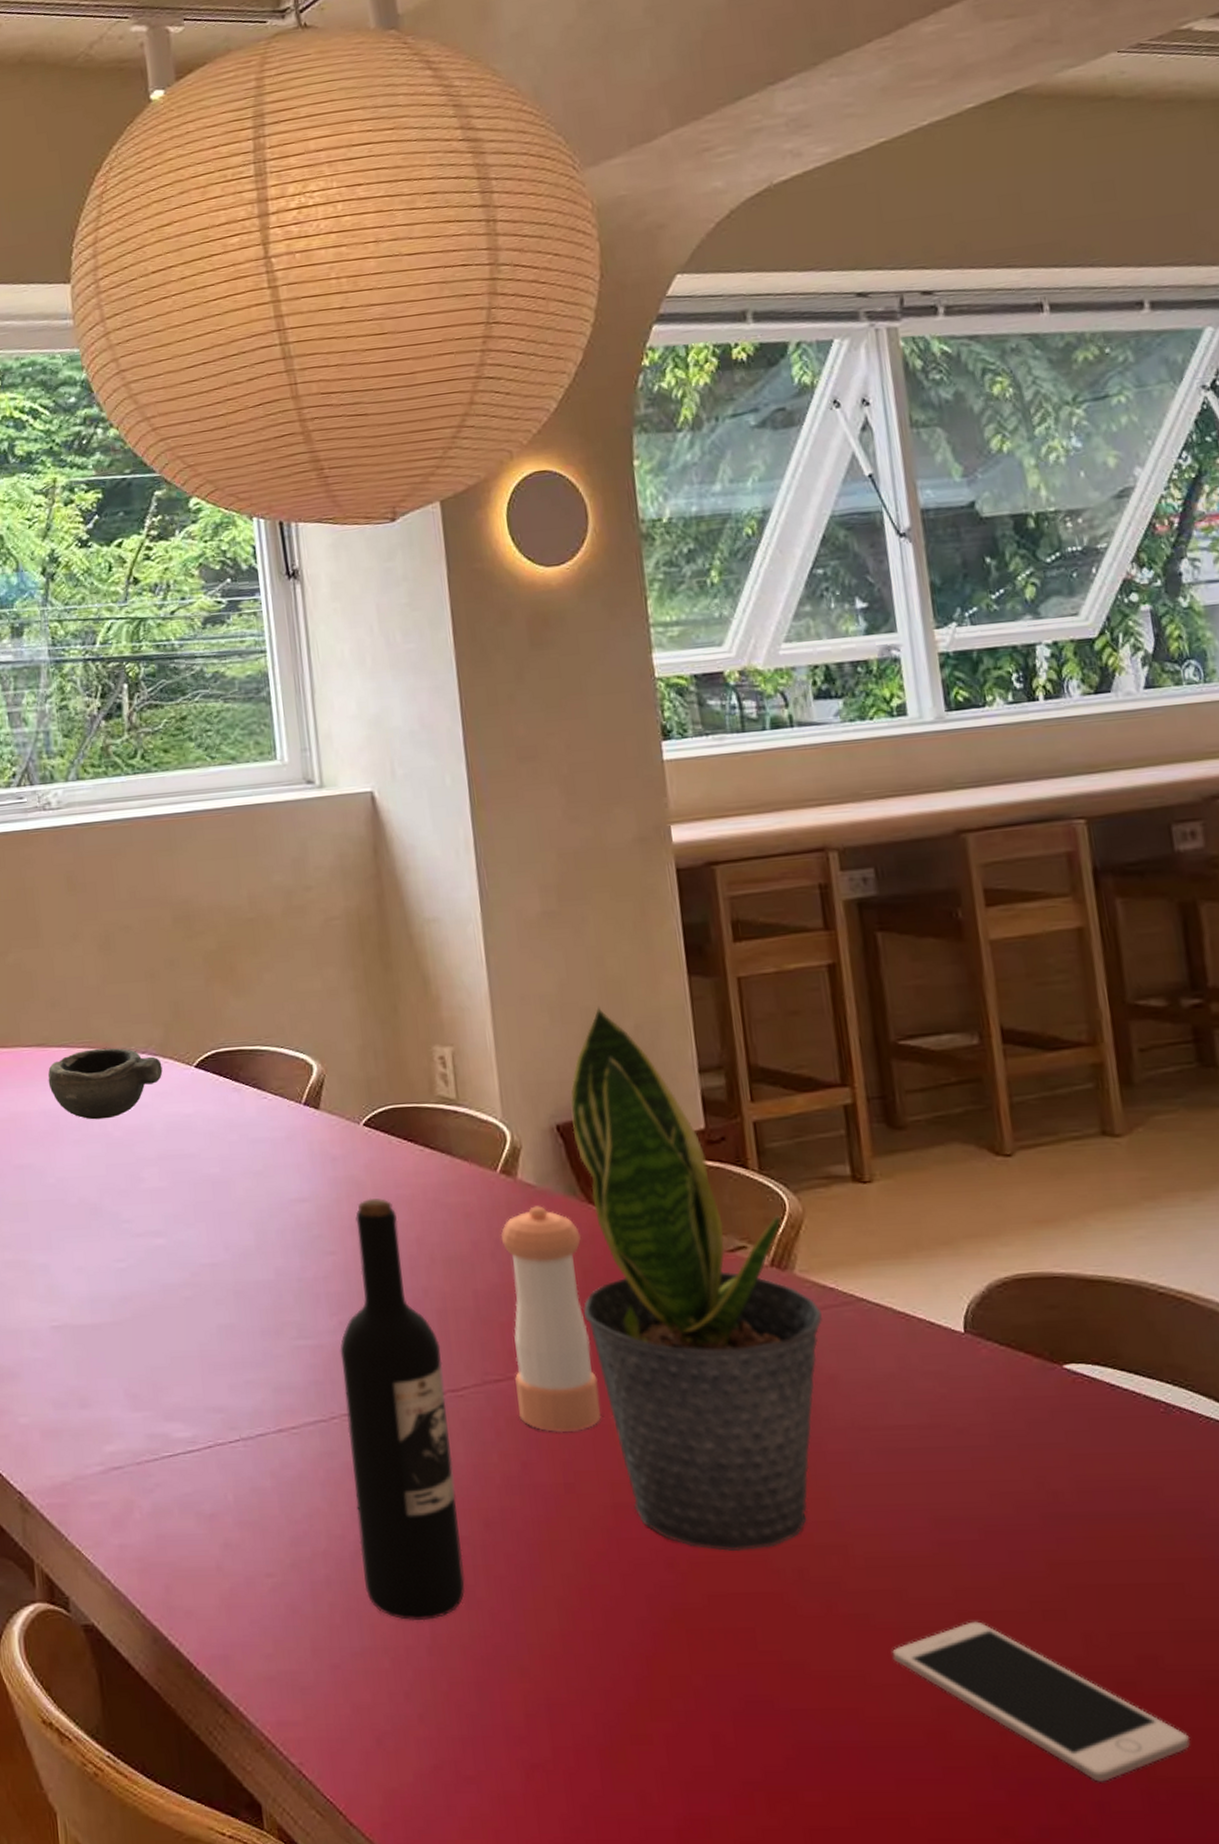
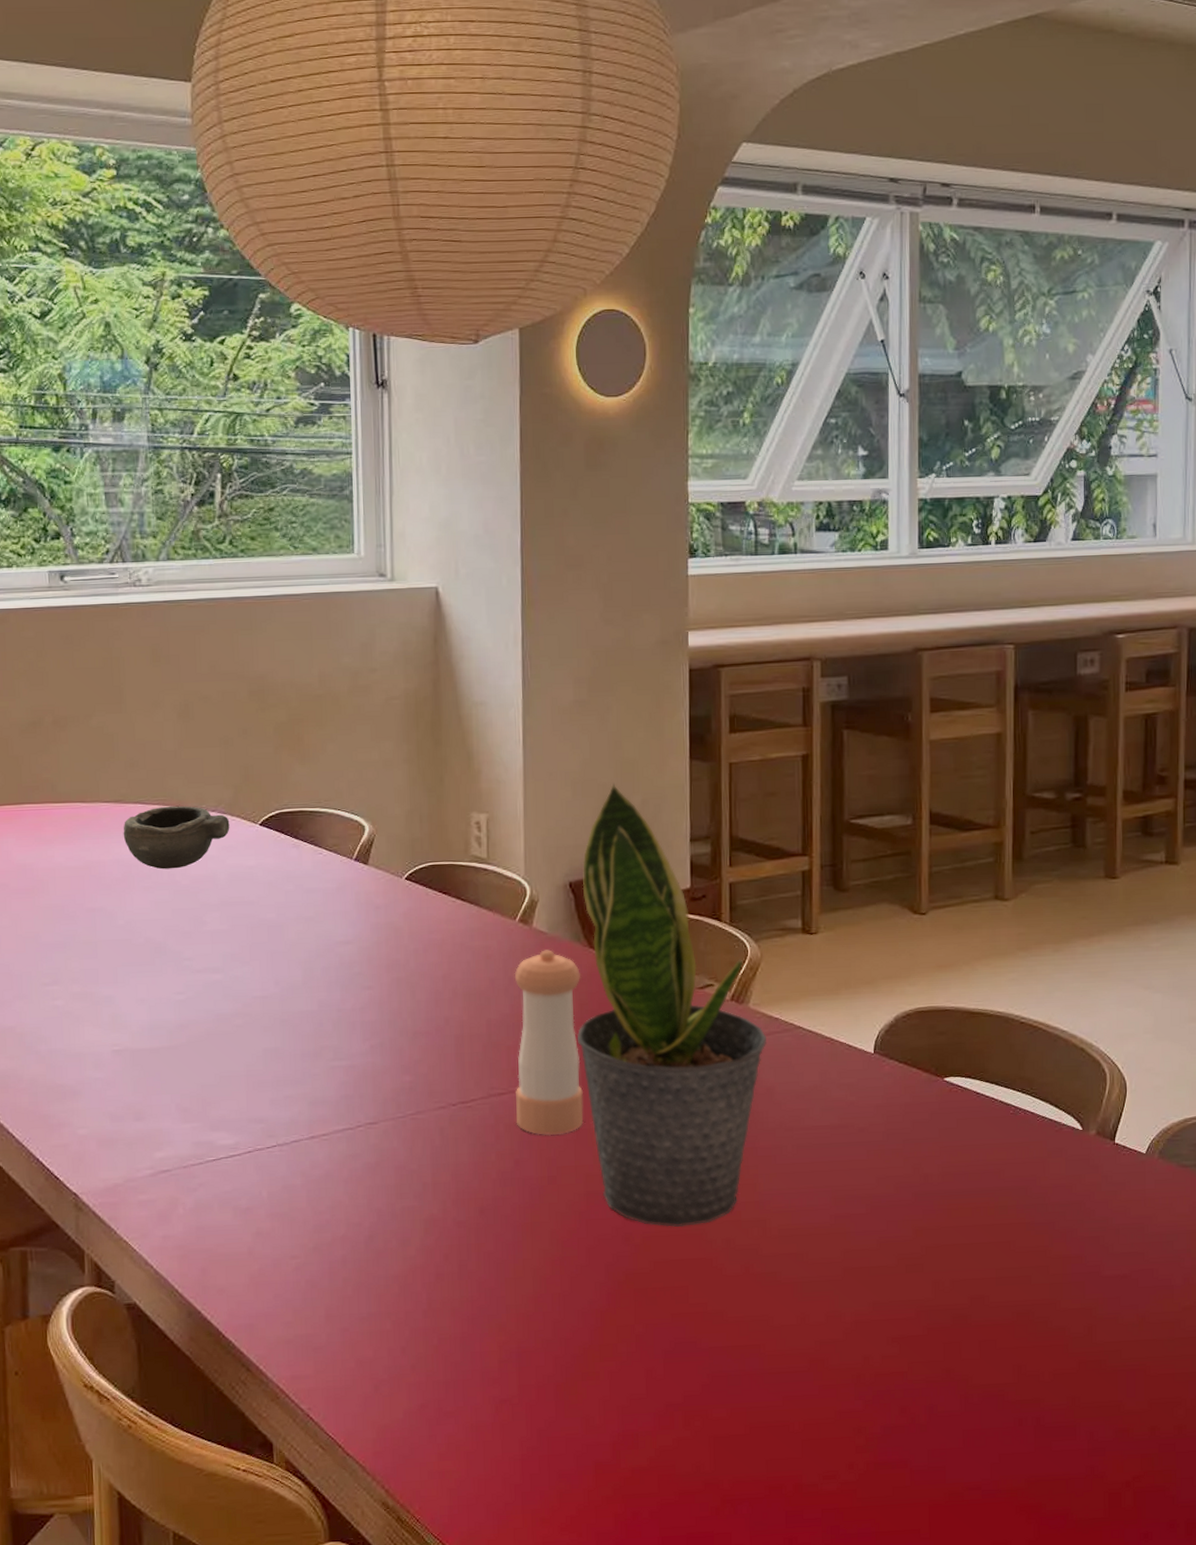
wine bottle: present [340,1198,465,1621] -> none [369,941,460,1290]
cell phone: present [892,1621,1190,1782] -> none [791,1275,1000,1391]

